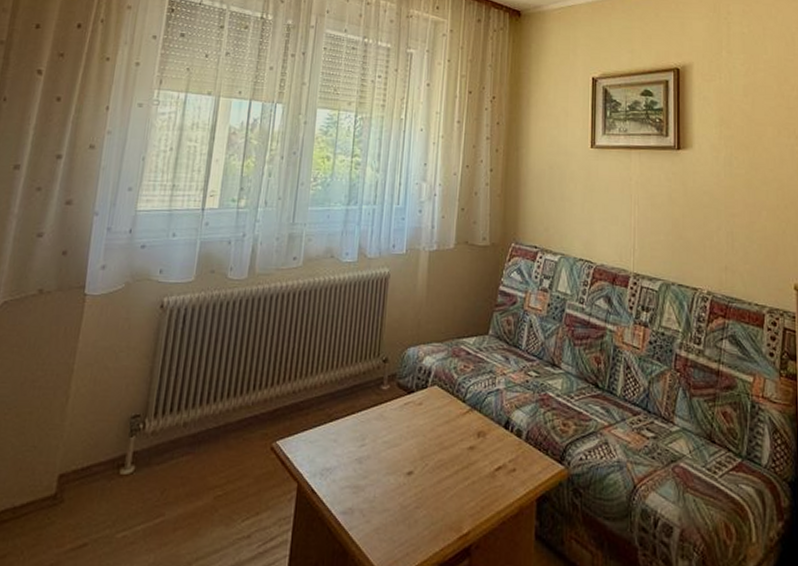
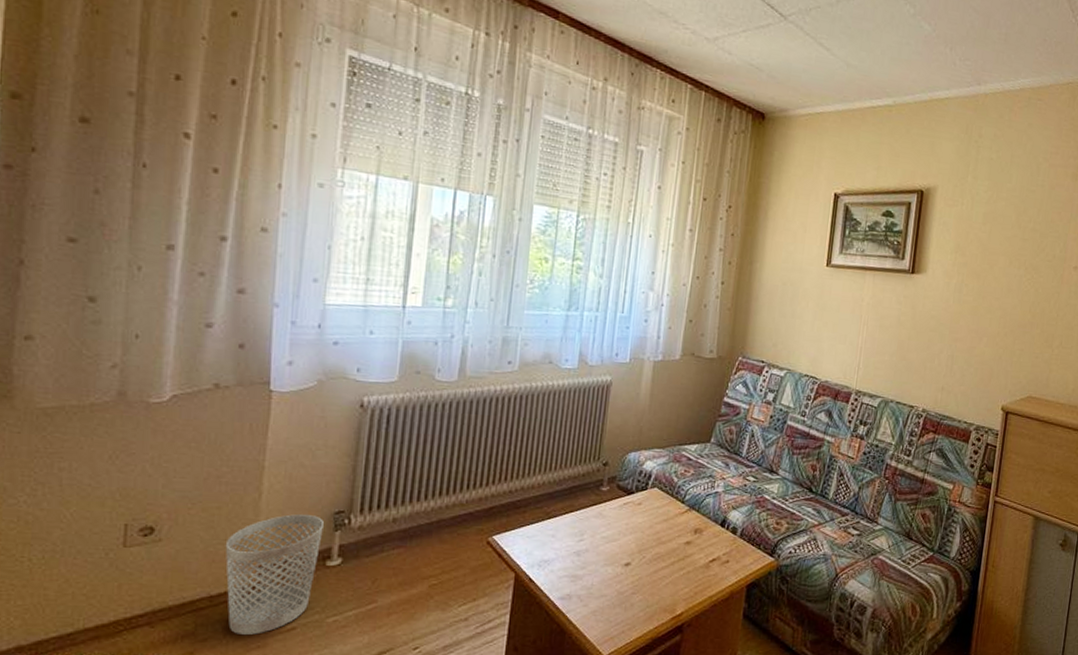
wastebasket: none [27,419,121,551] -> present [225,514,324,635]

